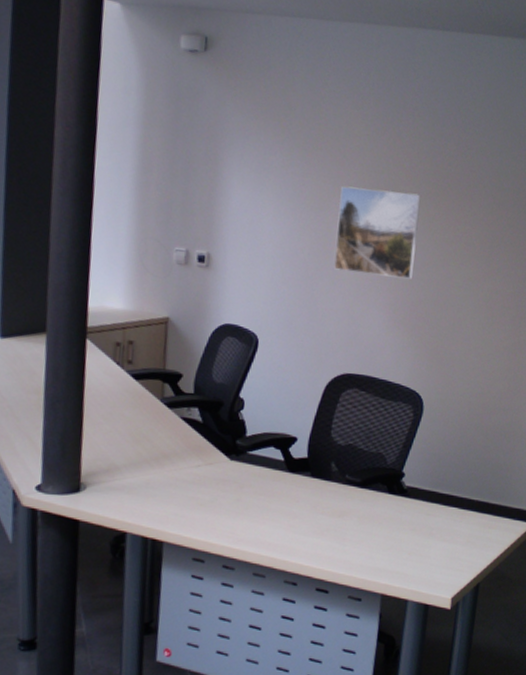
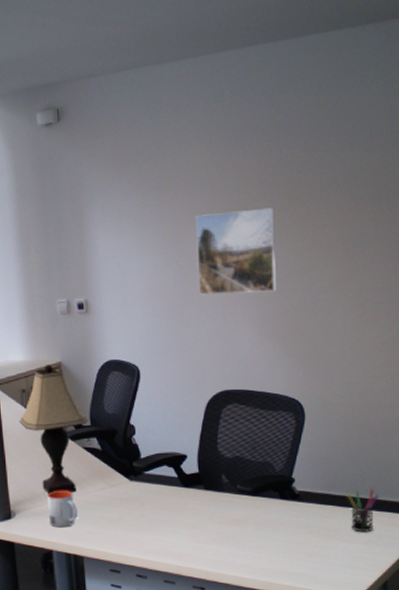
lamp: none [107,318,192,467] -> present [19,365,88,494]
mug: none [127,463,164,507] -> present [47,490,78,528]
pen holder: none [452,489,483,534] -> present [346,488,380,533]

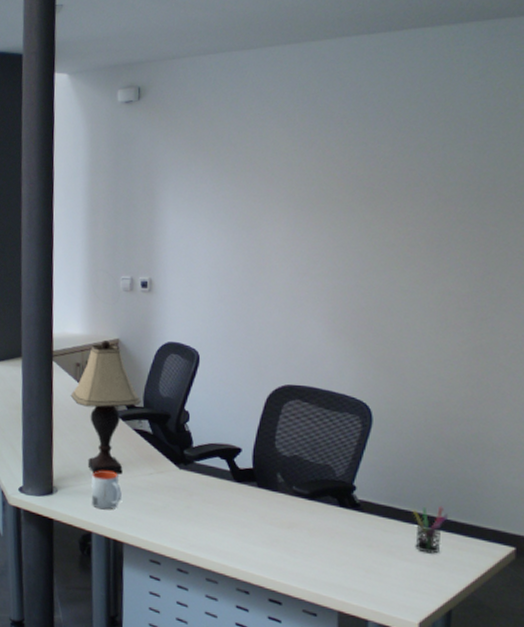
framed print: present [195,208,276,295] -> none [267,201,356,287]

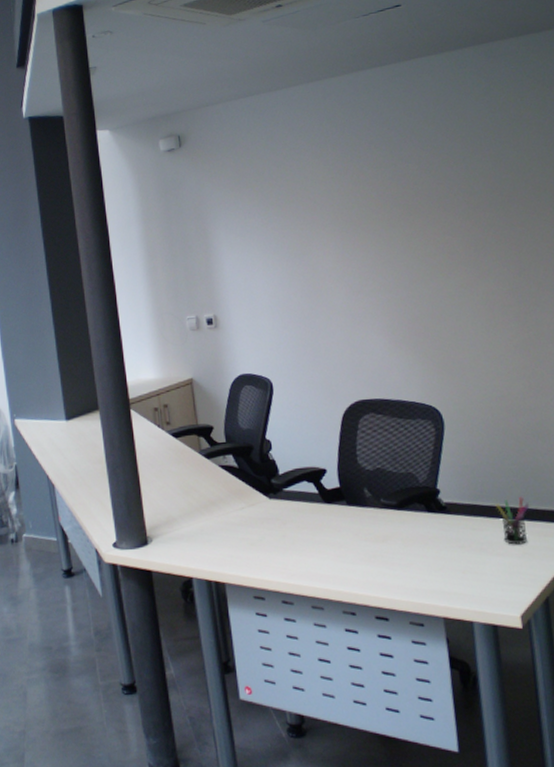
lamp: present [70,341,141,474] -> none [152,381,223,517]
mug: present [91,470,122,510] -> none [184,511,217,553]

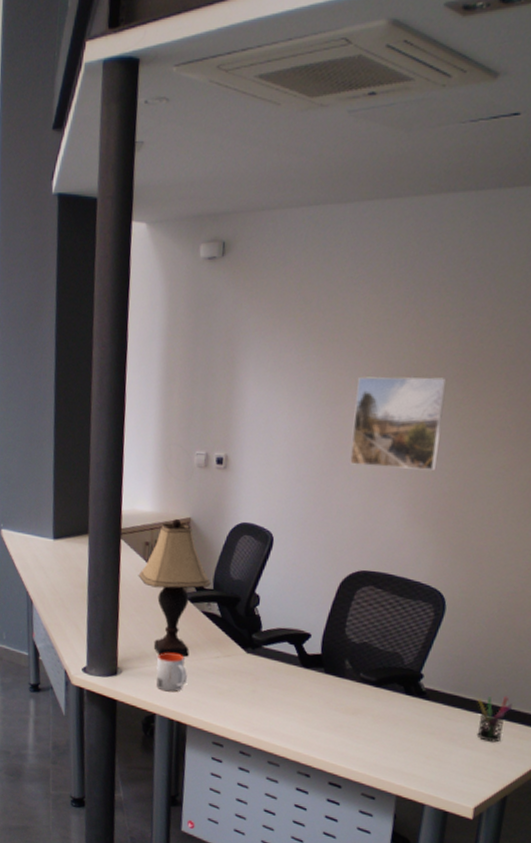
lamp: none [152,381,223,517] -> present [138,519,211,657]
mug: none [184,511,217,553] -> present [156,652,187,692]
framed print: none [318,218,403,306] -> present [349,376,447,471]

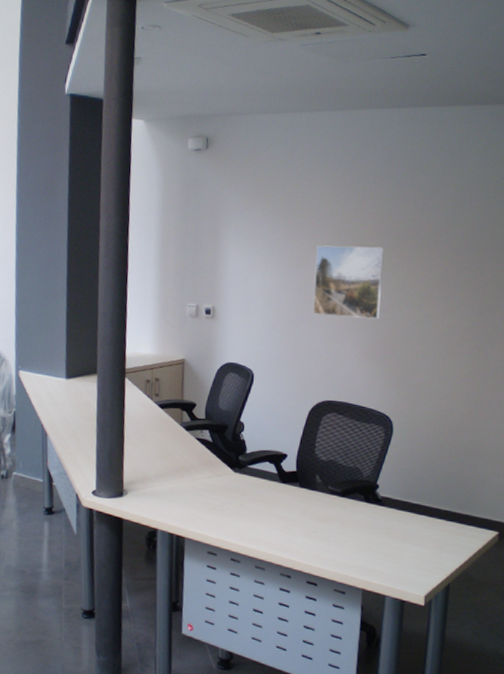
lamp: present [138,519,211,657] -> none [140,360,203,478]
mug: present [156,652,187,692] -> none [157,474,184,509]
pen holder: present [476,696,514,742] -> none [422,500,450,539]

